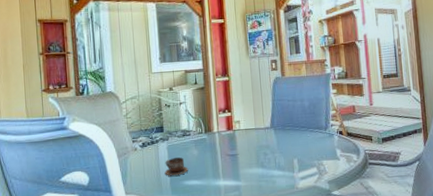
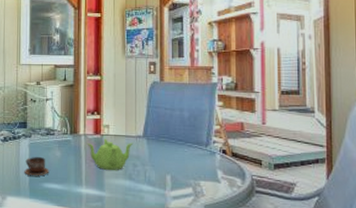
teapot: none [221,133,263,162] -> present [86,138,134,171]

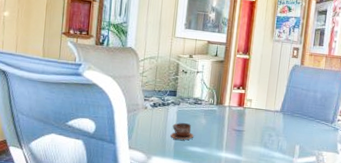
teapot: present [86,138,134,171] -> none [230,110,272,139]

